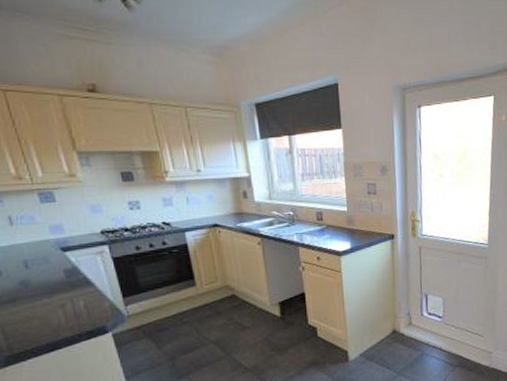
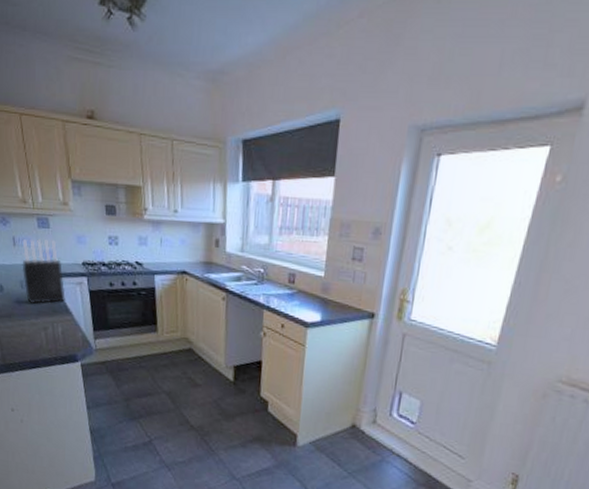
knife block: none [21,212,85,283] -> present [22,239,66,305]

